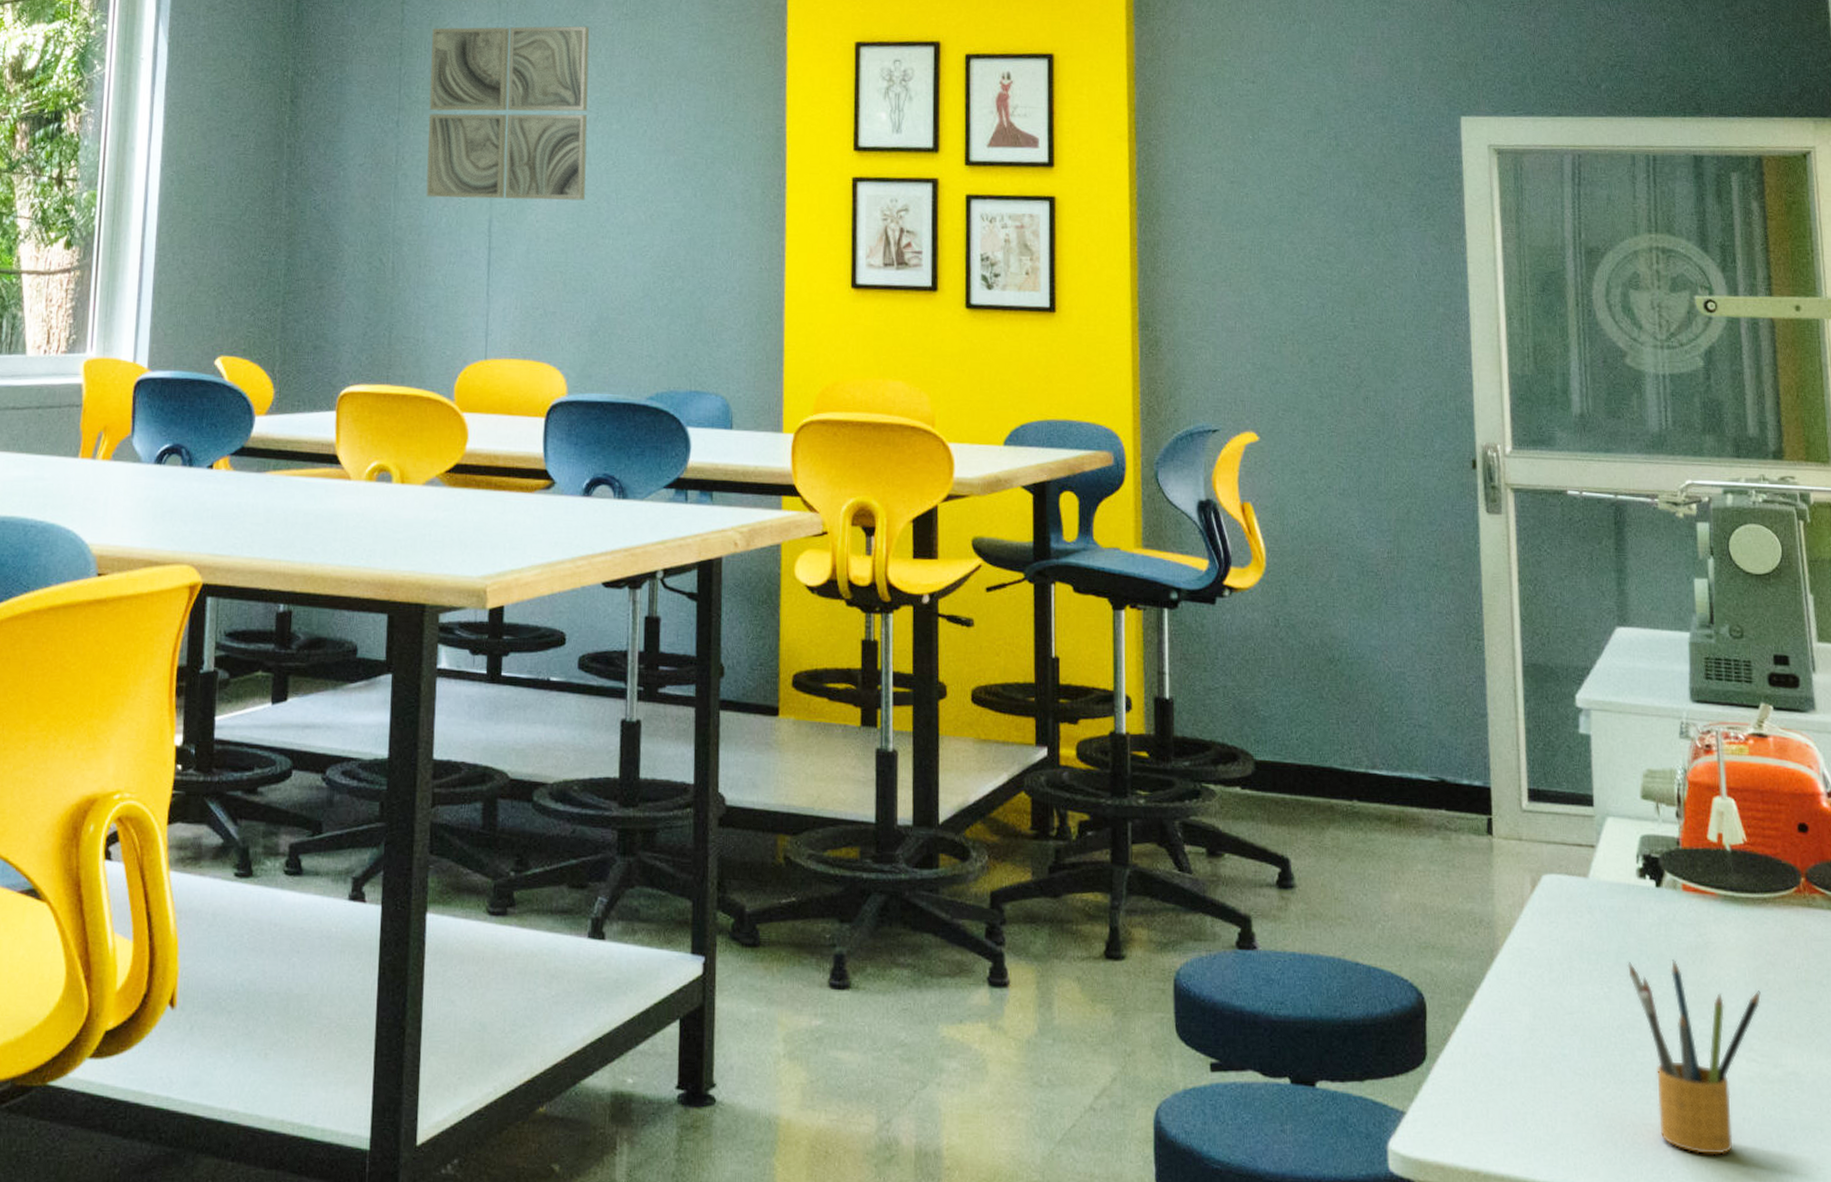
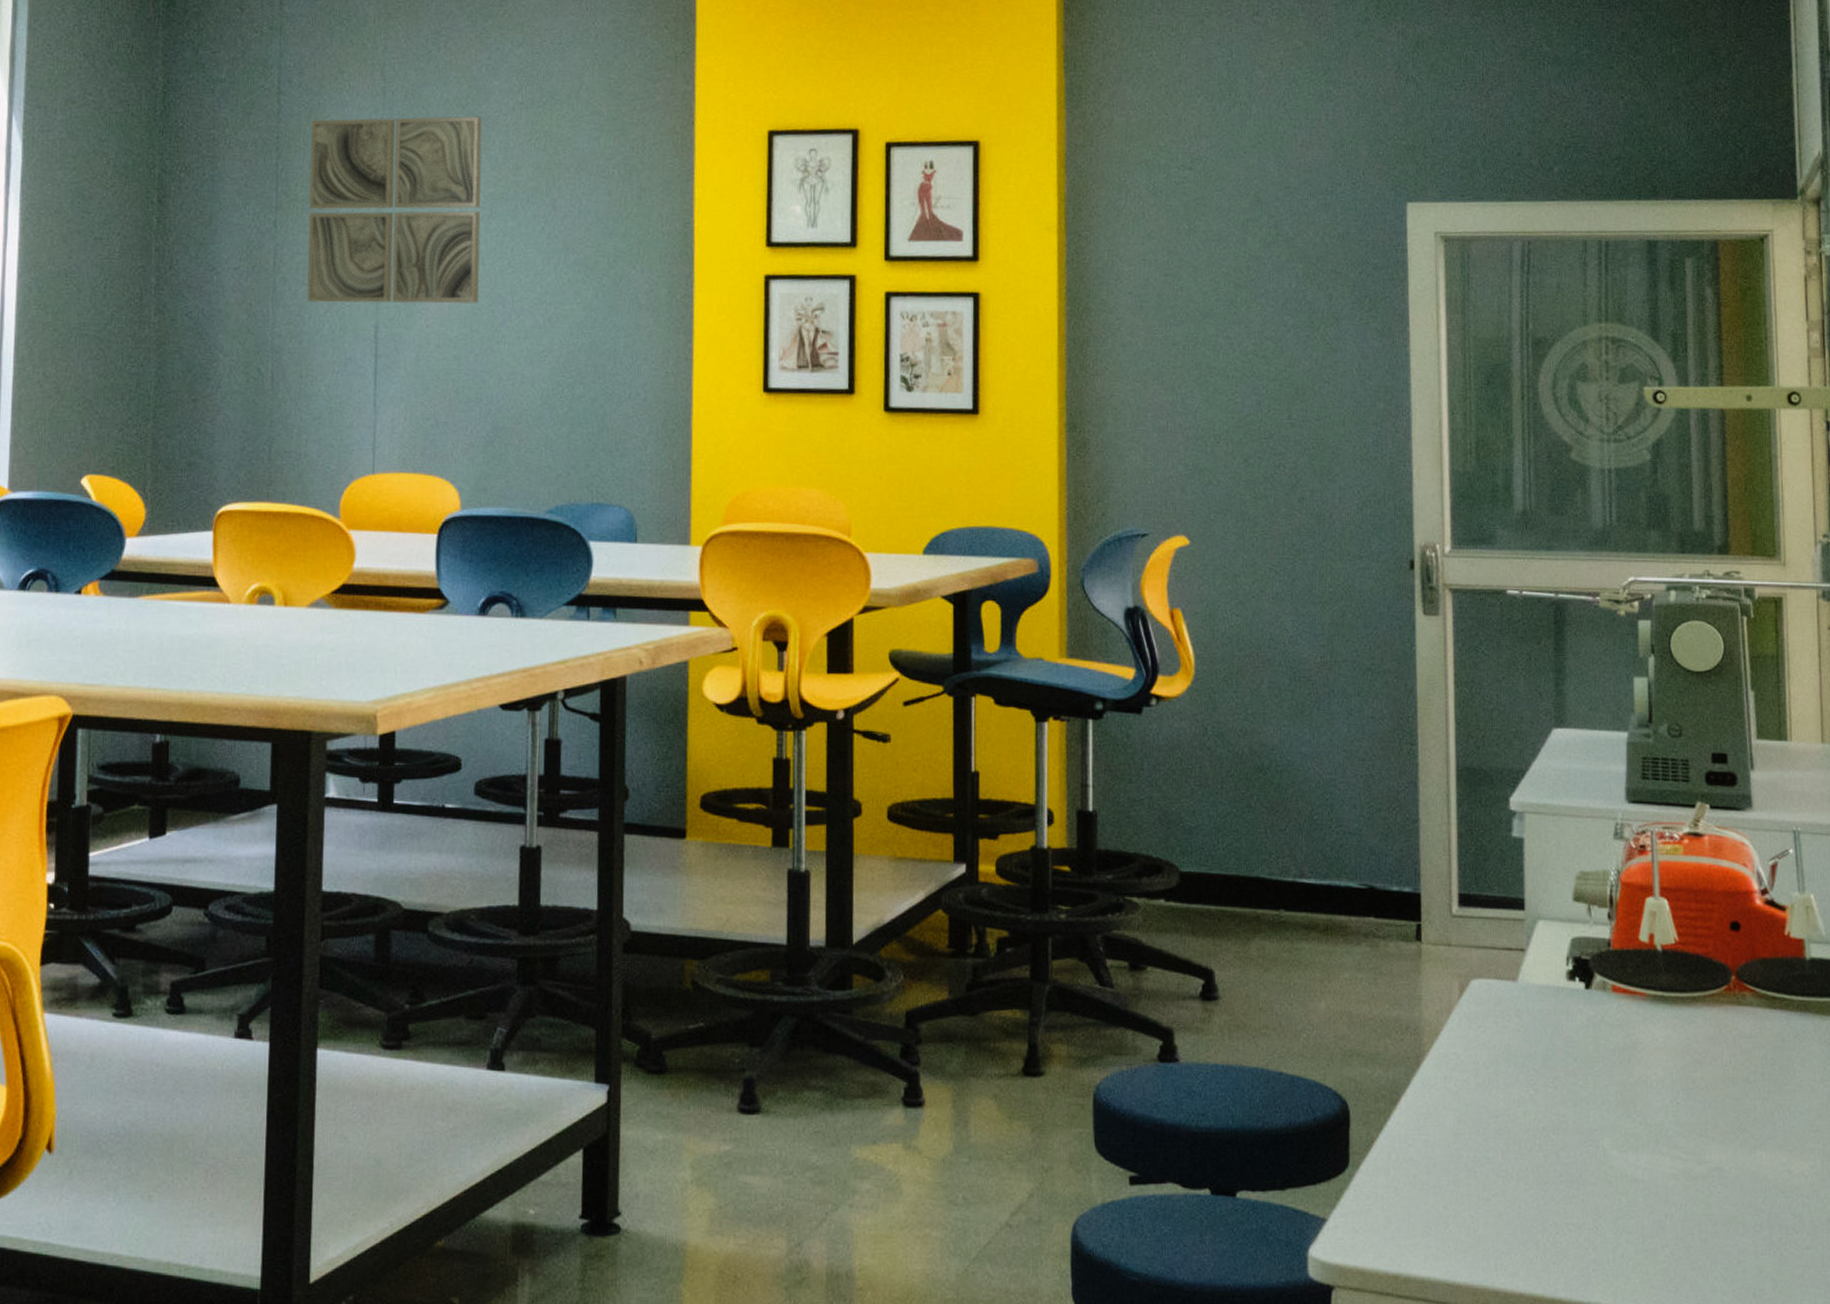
pencil box: present [1627,958,1761,1155] -> none [1554,1059,1687,1251]

